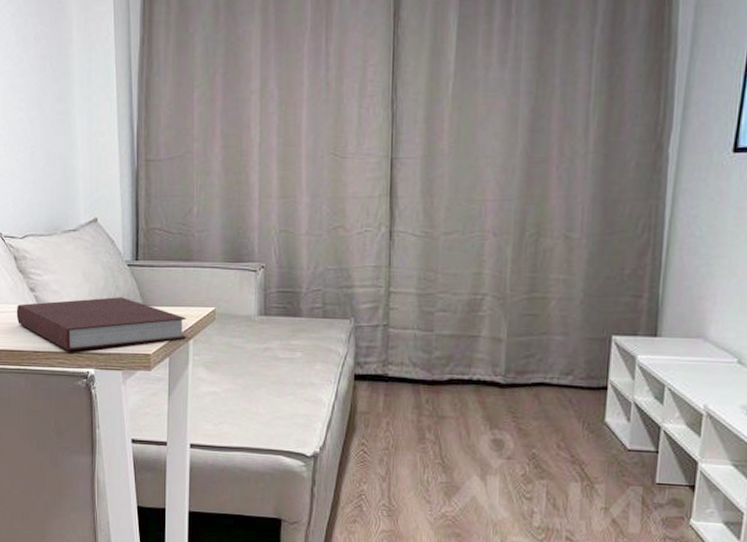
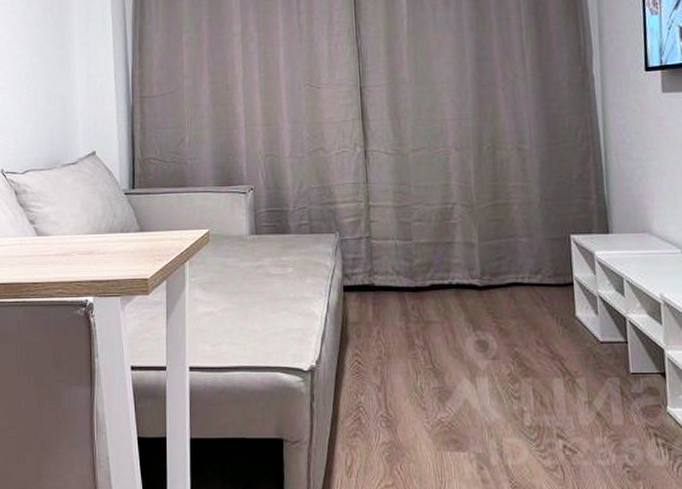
notebook: present [16,297,186,351] -> none [16,224,182,280]

